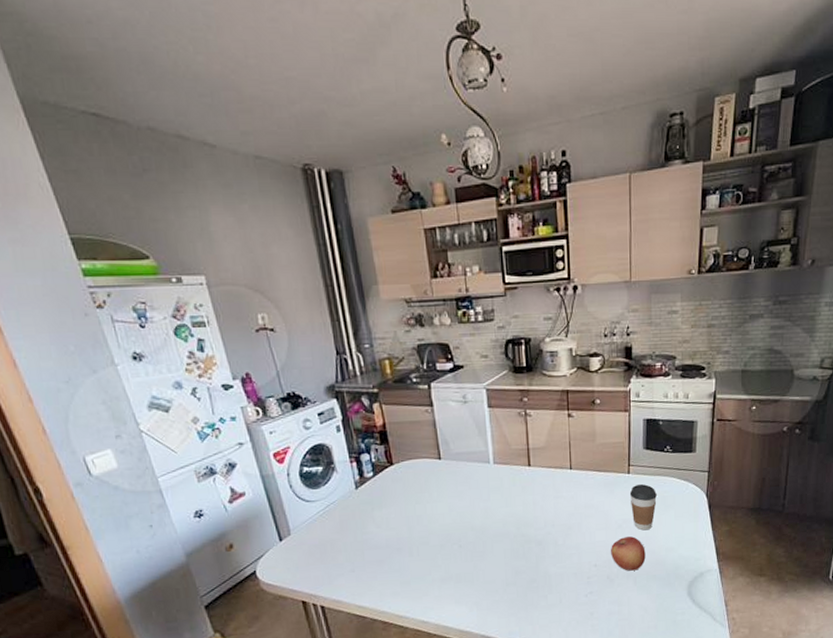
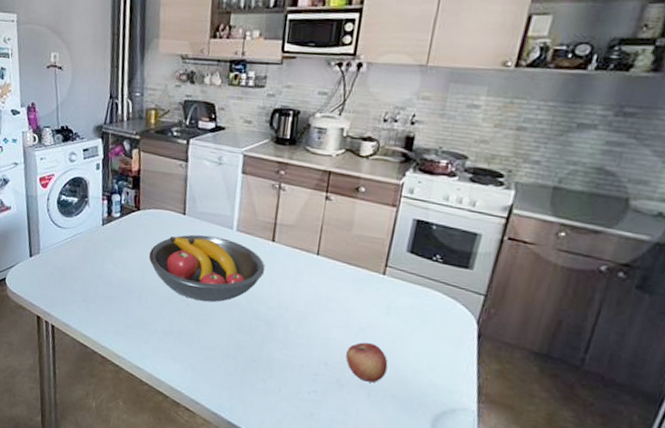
fruit bowl: none [411,473,527,540] -> present [148,234,266,303]
coffee cup: present [629,483,657,531] -> none [379,288,414,342]

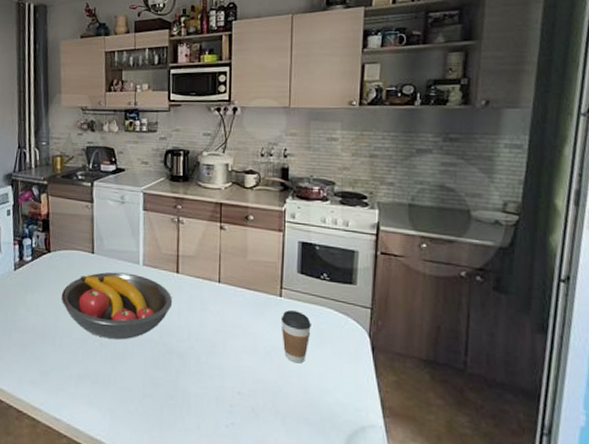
apple: present [346,342,388,383] -> none [257,366,297,408]
coffee cup: none [379,288,414,342] -> present [280,309,311,363]

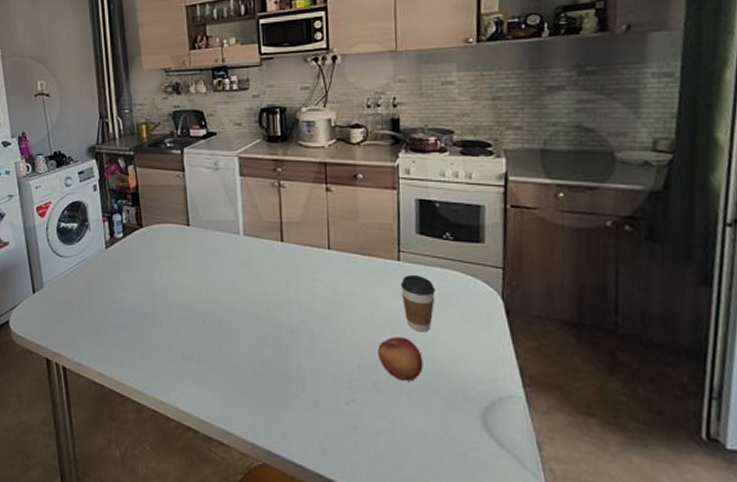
fruit bowl: present [61,272,173,340] -> none [157,244,279,316]
apple: none [257,366,297,408] -> present [378,337,423,381]

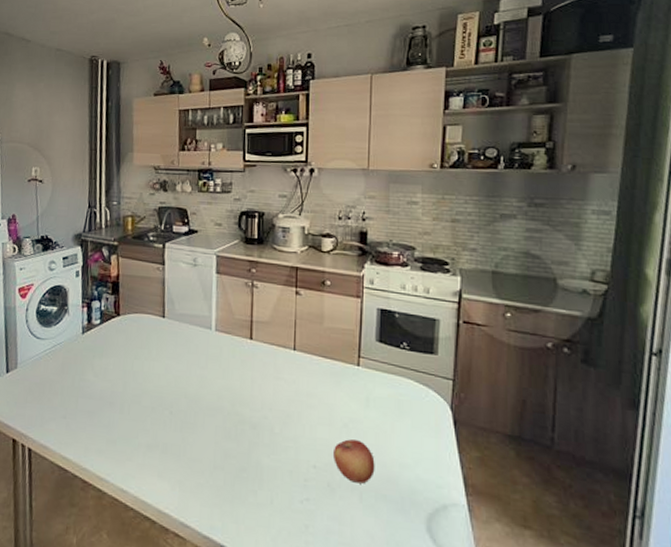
coffee cup: present [400,274,435,332] -> none [358,379,390,437]

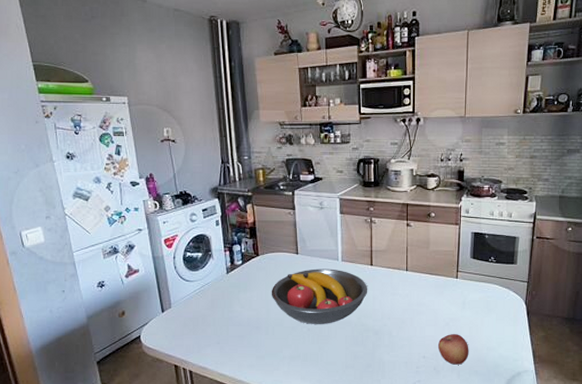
fruit bowl: none [130,337,246,409] -> present [271,269,368,324]

